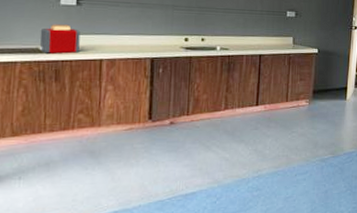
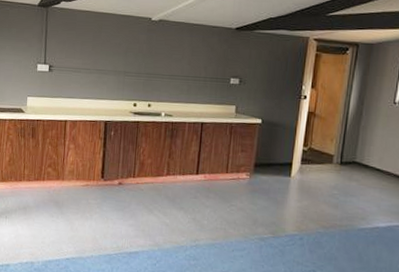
toaster: present [40,24,80,54] -> none [22,88,51,114]

